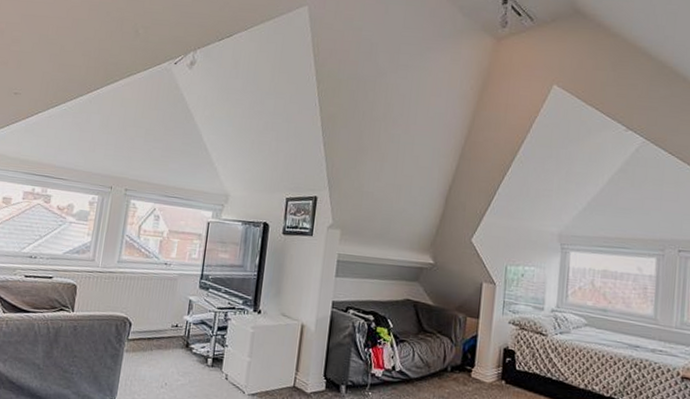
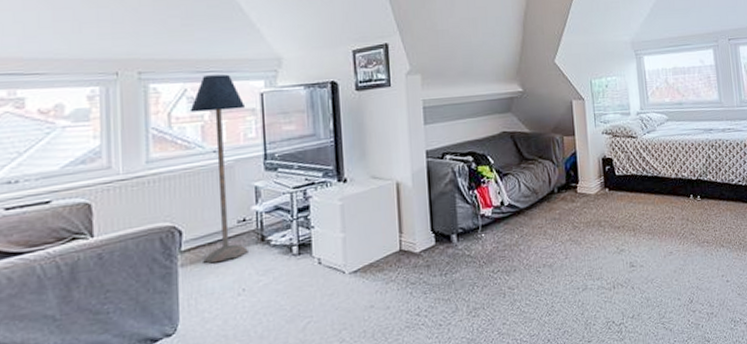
floor lamp: none [142,200,195,356] -> present [189,74,248,264]

